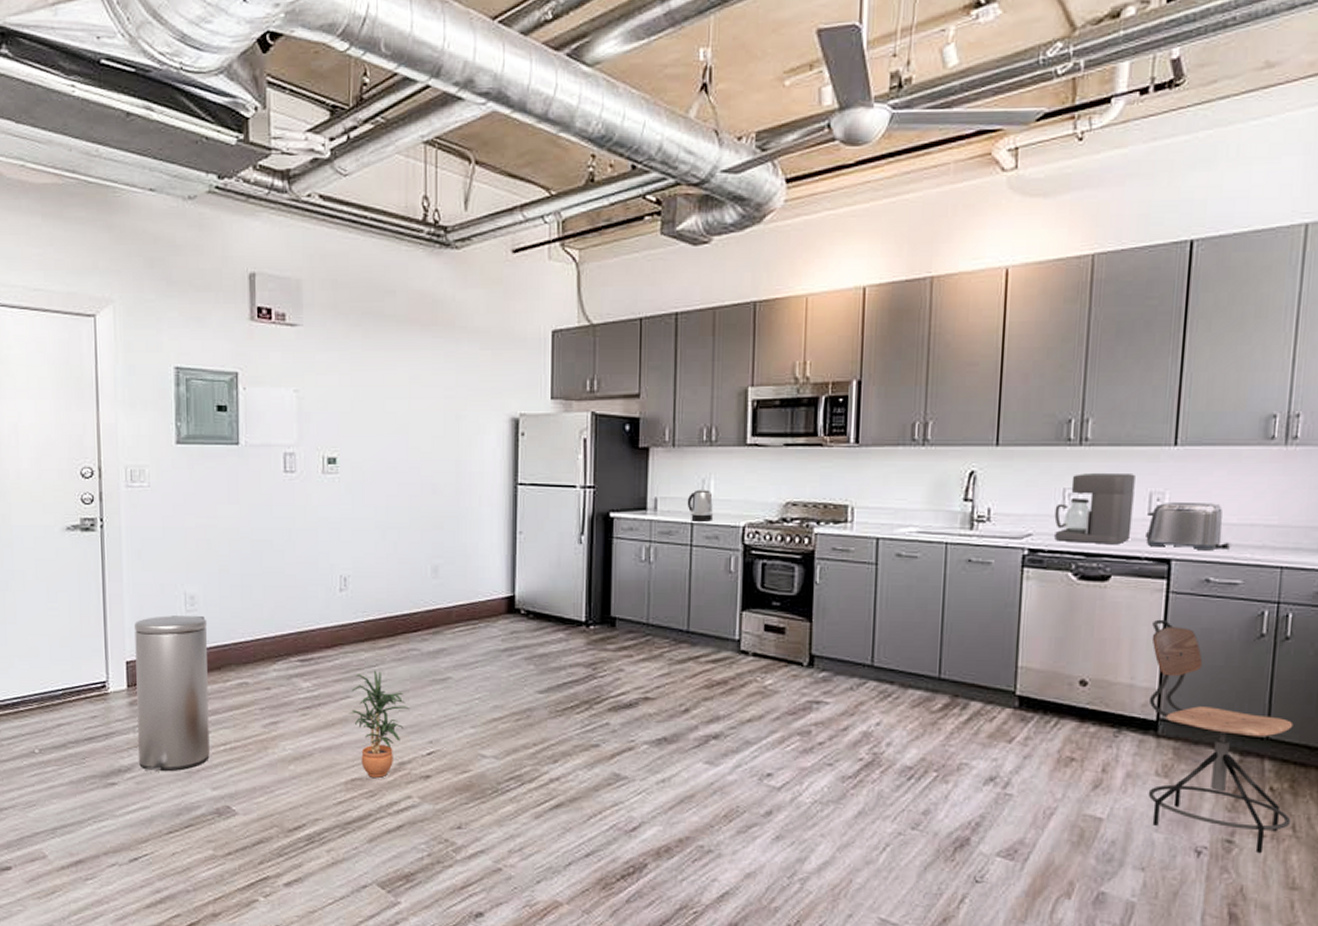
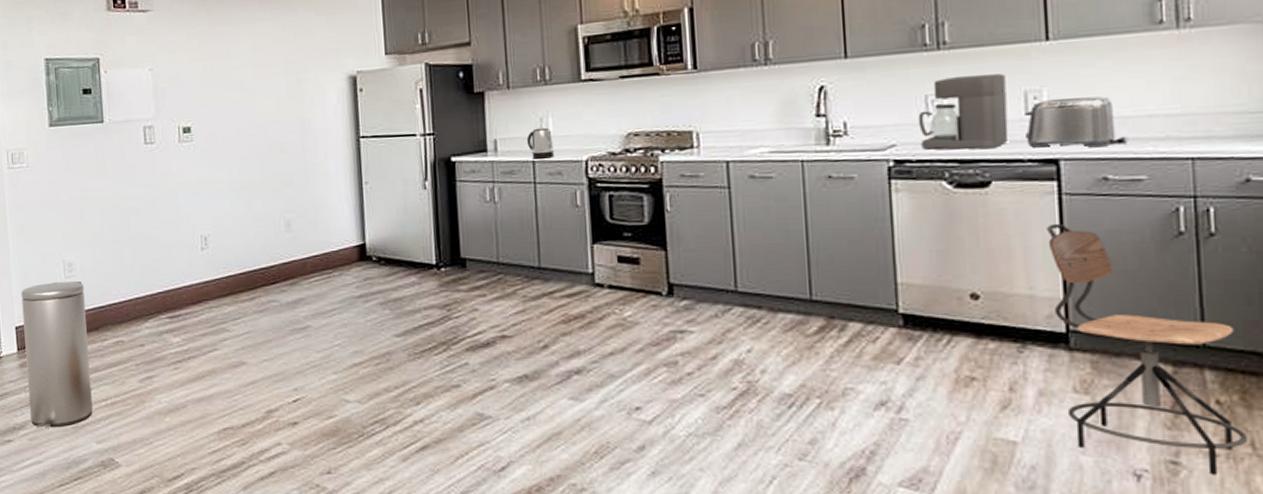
potted plant: present [348,670,410,778] -> none [216,322,274,426]

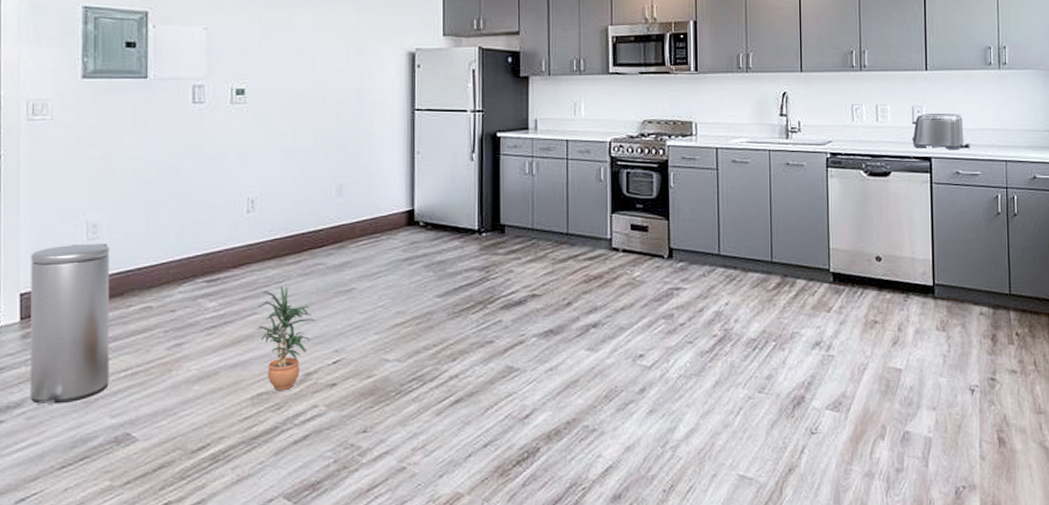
potted plant: none [216,322,274,426] -> present [255,286,316,390]
kettle: present [526,127,555,159] -> none [562,111,585,138]
coffee maker: present [918,74,1009,150] -> none [847,92,902,148]
chair: present [1047,223,1249,476] -> none [923,204,1033,387]

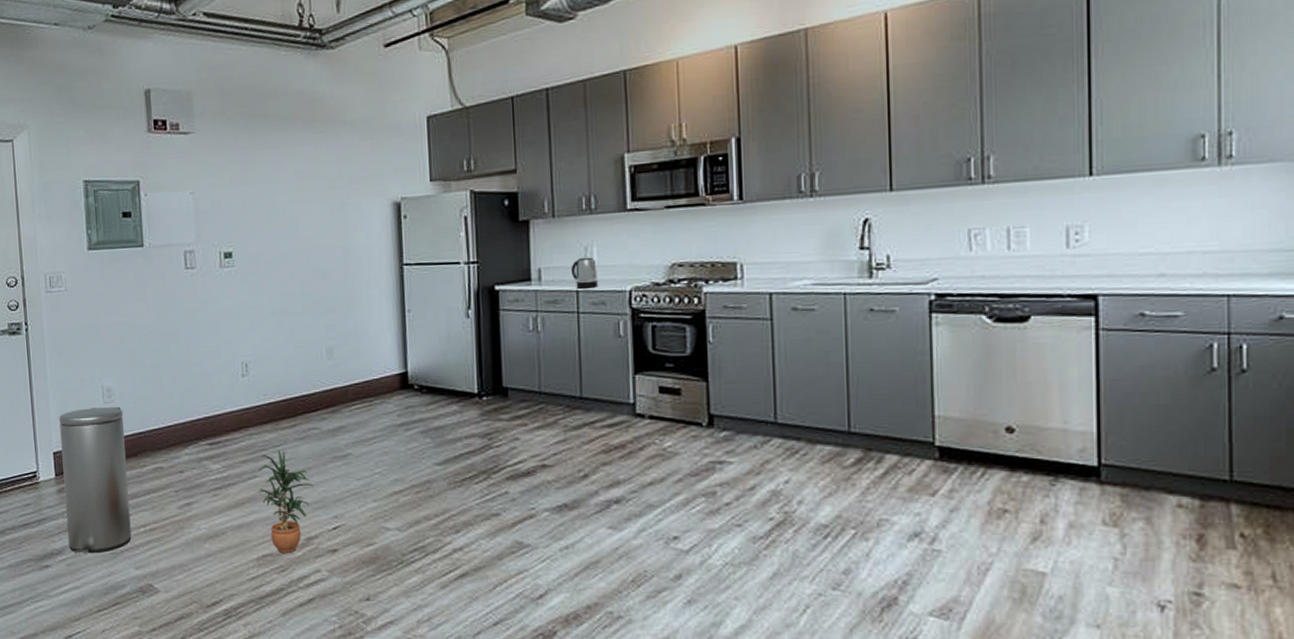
kettle: none [562,111,585,138] -> present [570,257,599,289]
toaster: present [912,113,971,150] -> none [1066,232,1166,284]

